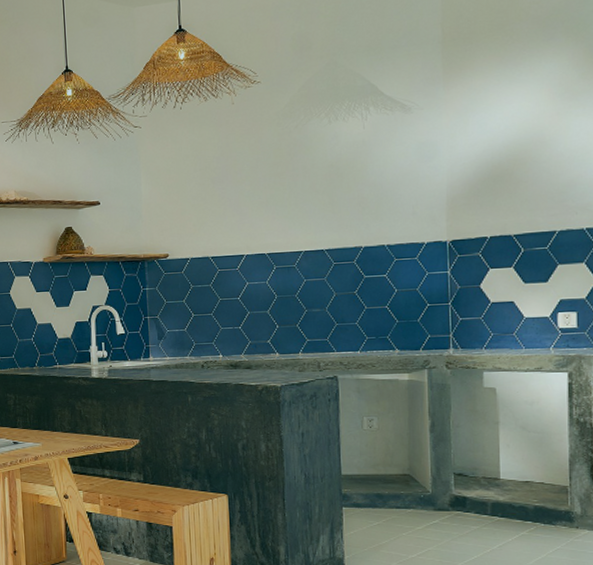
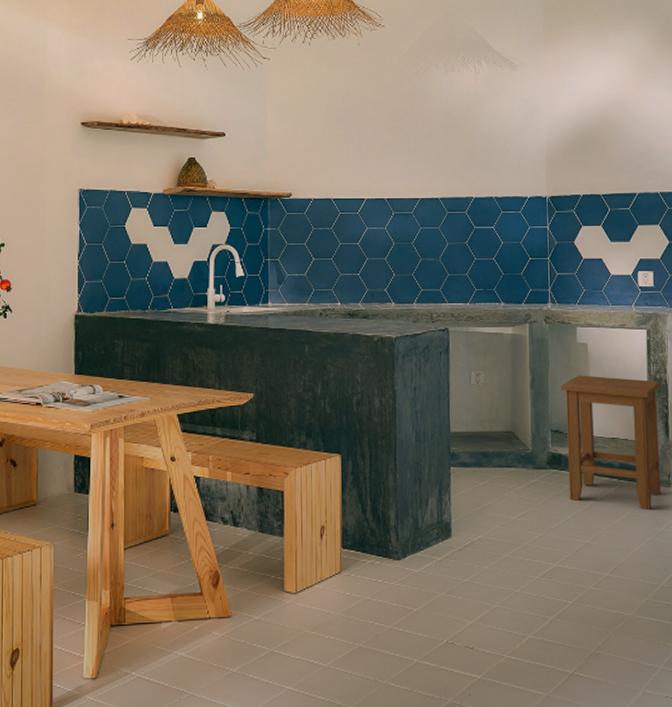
stool: none [465,419,585,554] -> present [561,375,661,511]

